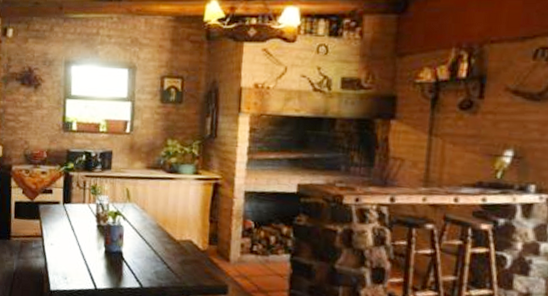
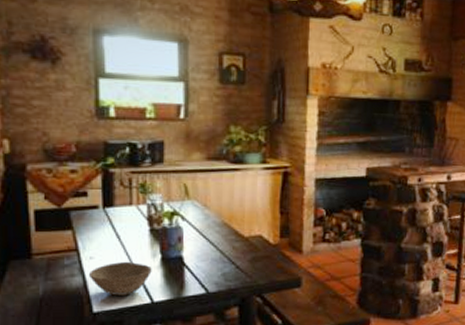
bowl: none [48,250,97,280] -> present [88,261,152,295]

